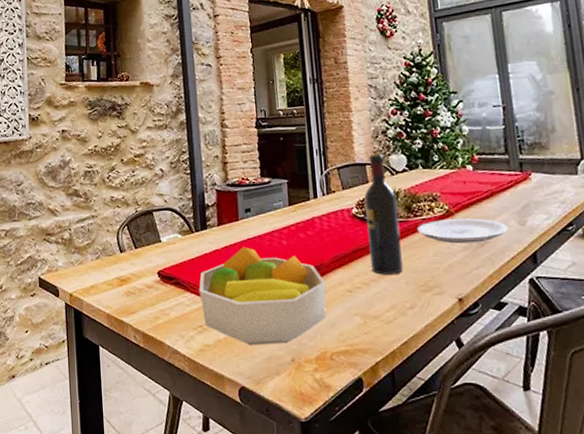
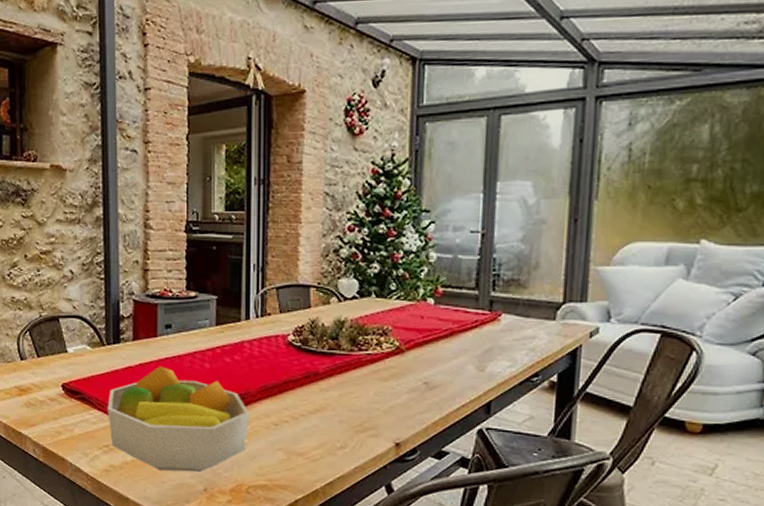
wine bottle: present [364,154,403,275] -> none [303,276,341,411]
plate: present [416,218,508,244] -> none [359,357,464,386]

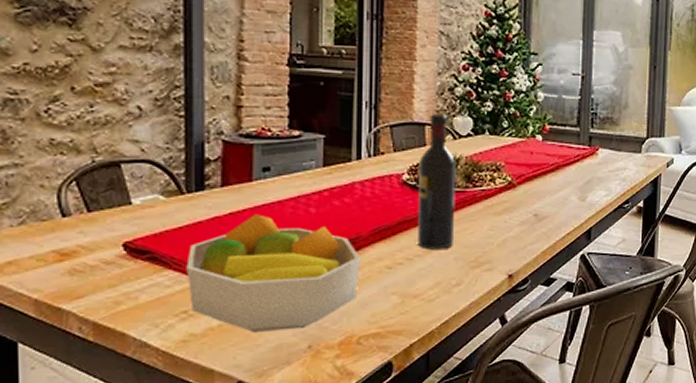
wine bottle: none [303,276,341,411] -> present [418,114,457,250]

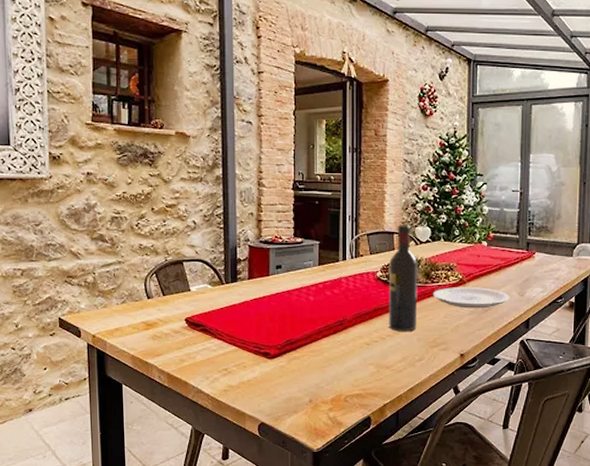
fruit bowl: present [186,214,362,332] -> none [226,300,347,387]
plate: none [474,191,568,218] -> present [432,287,509,308]

